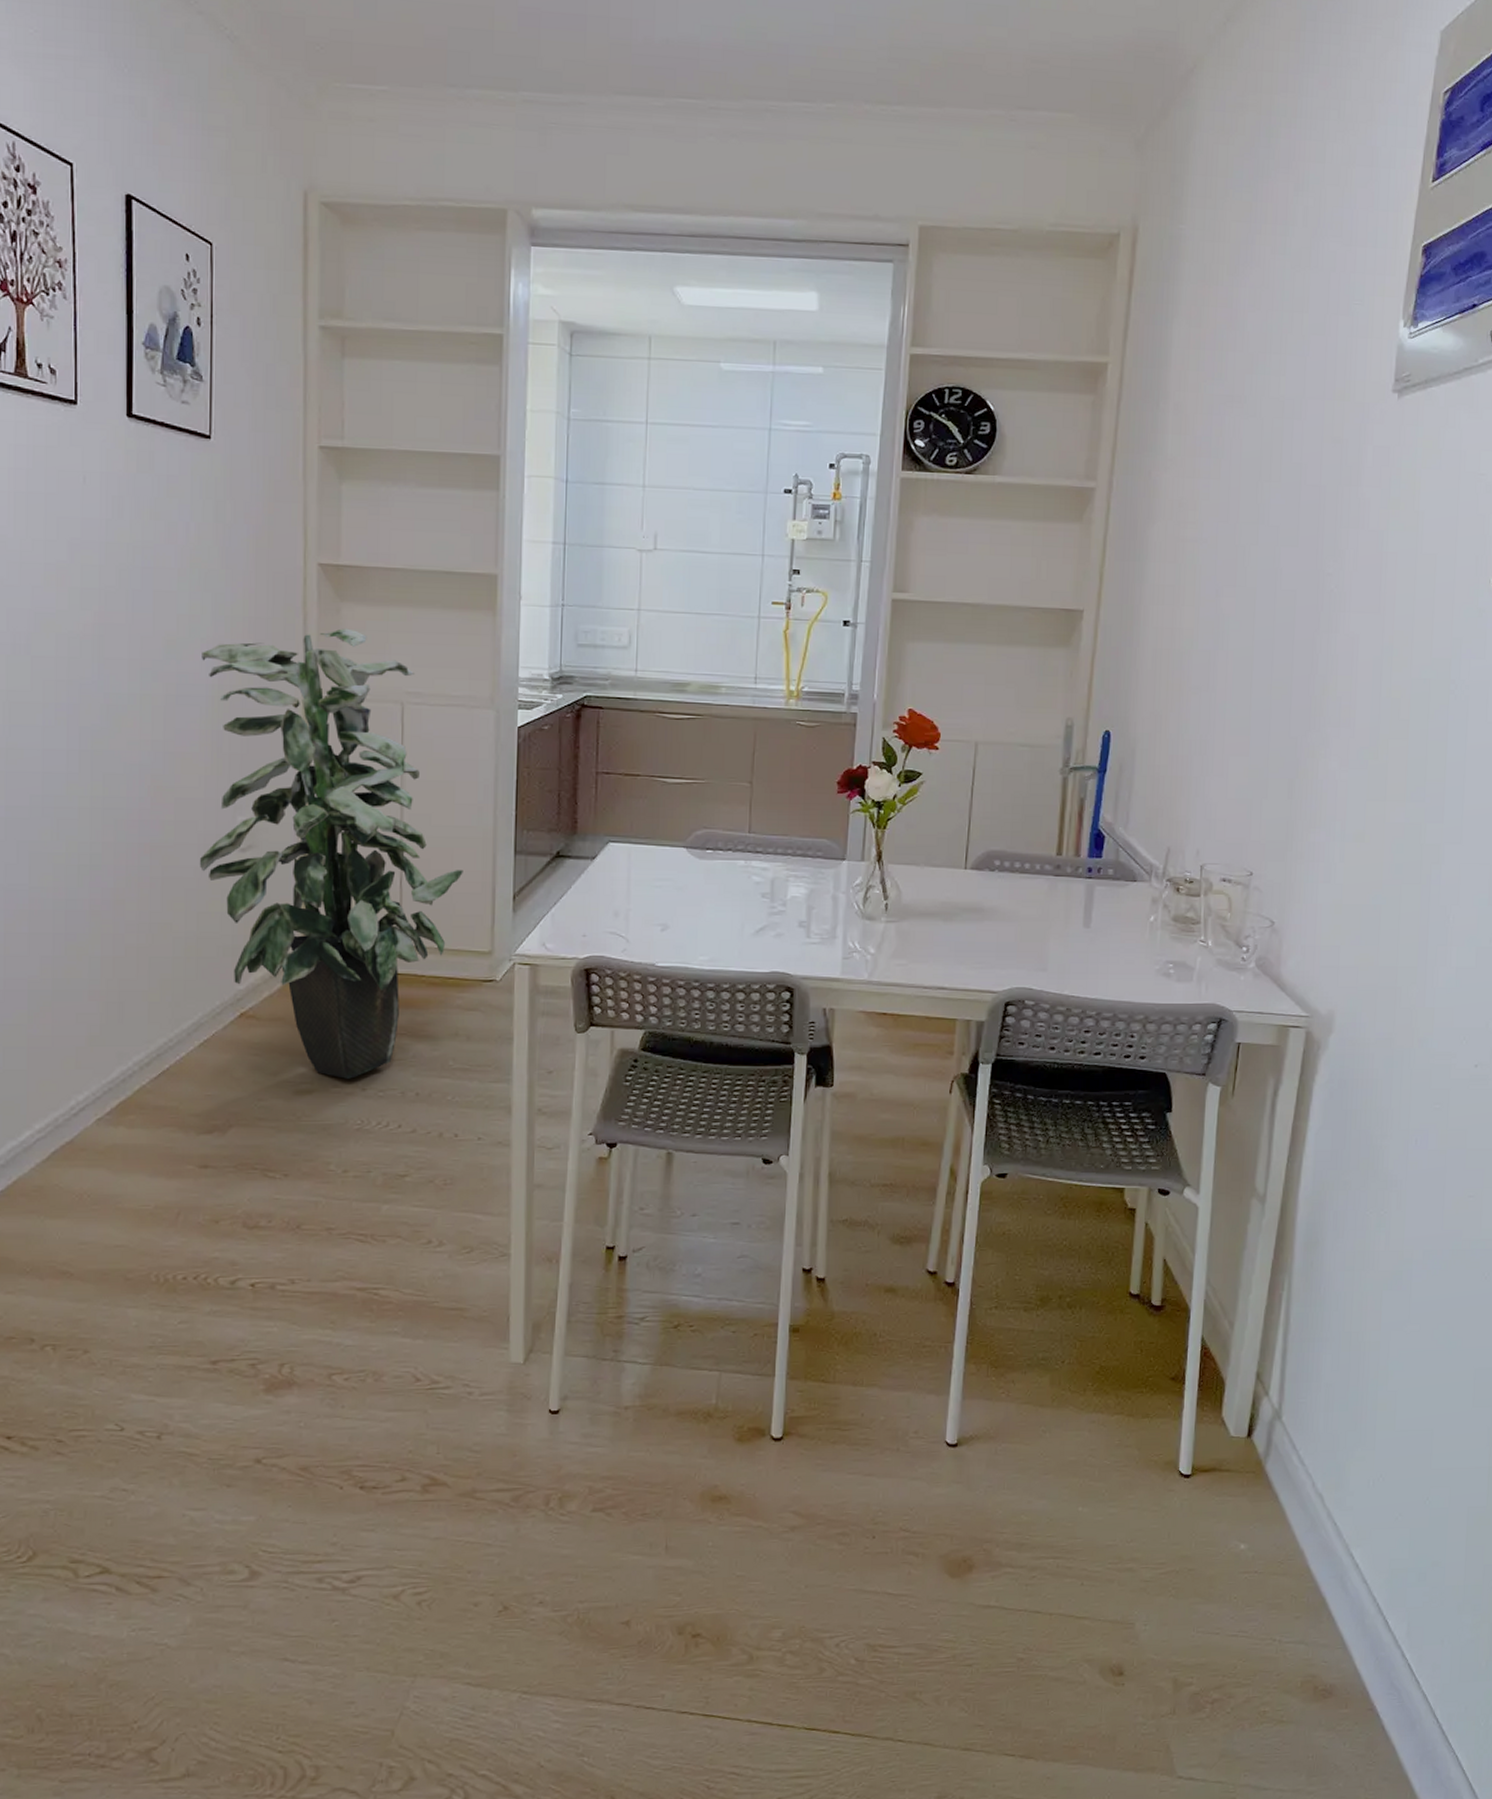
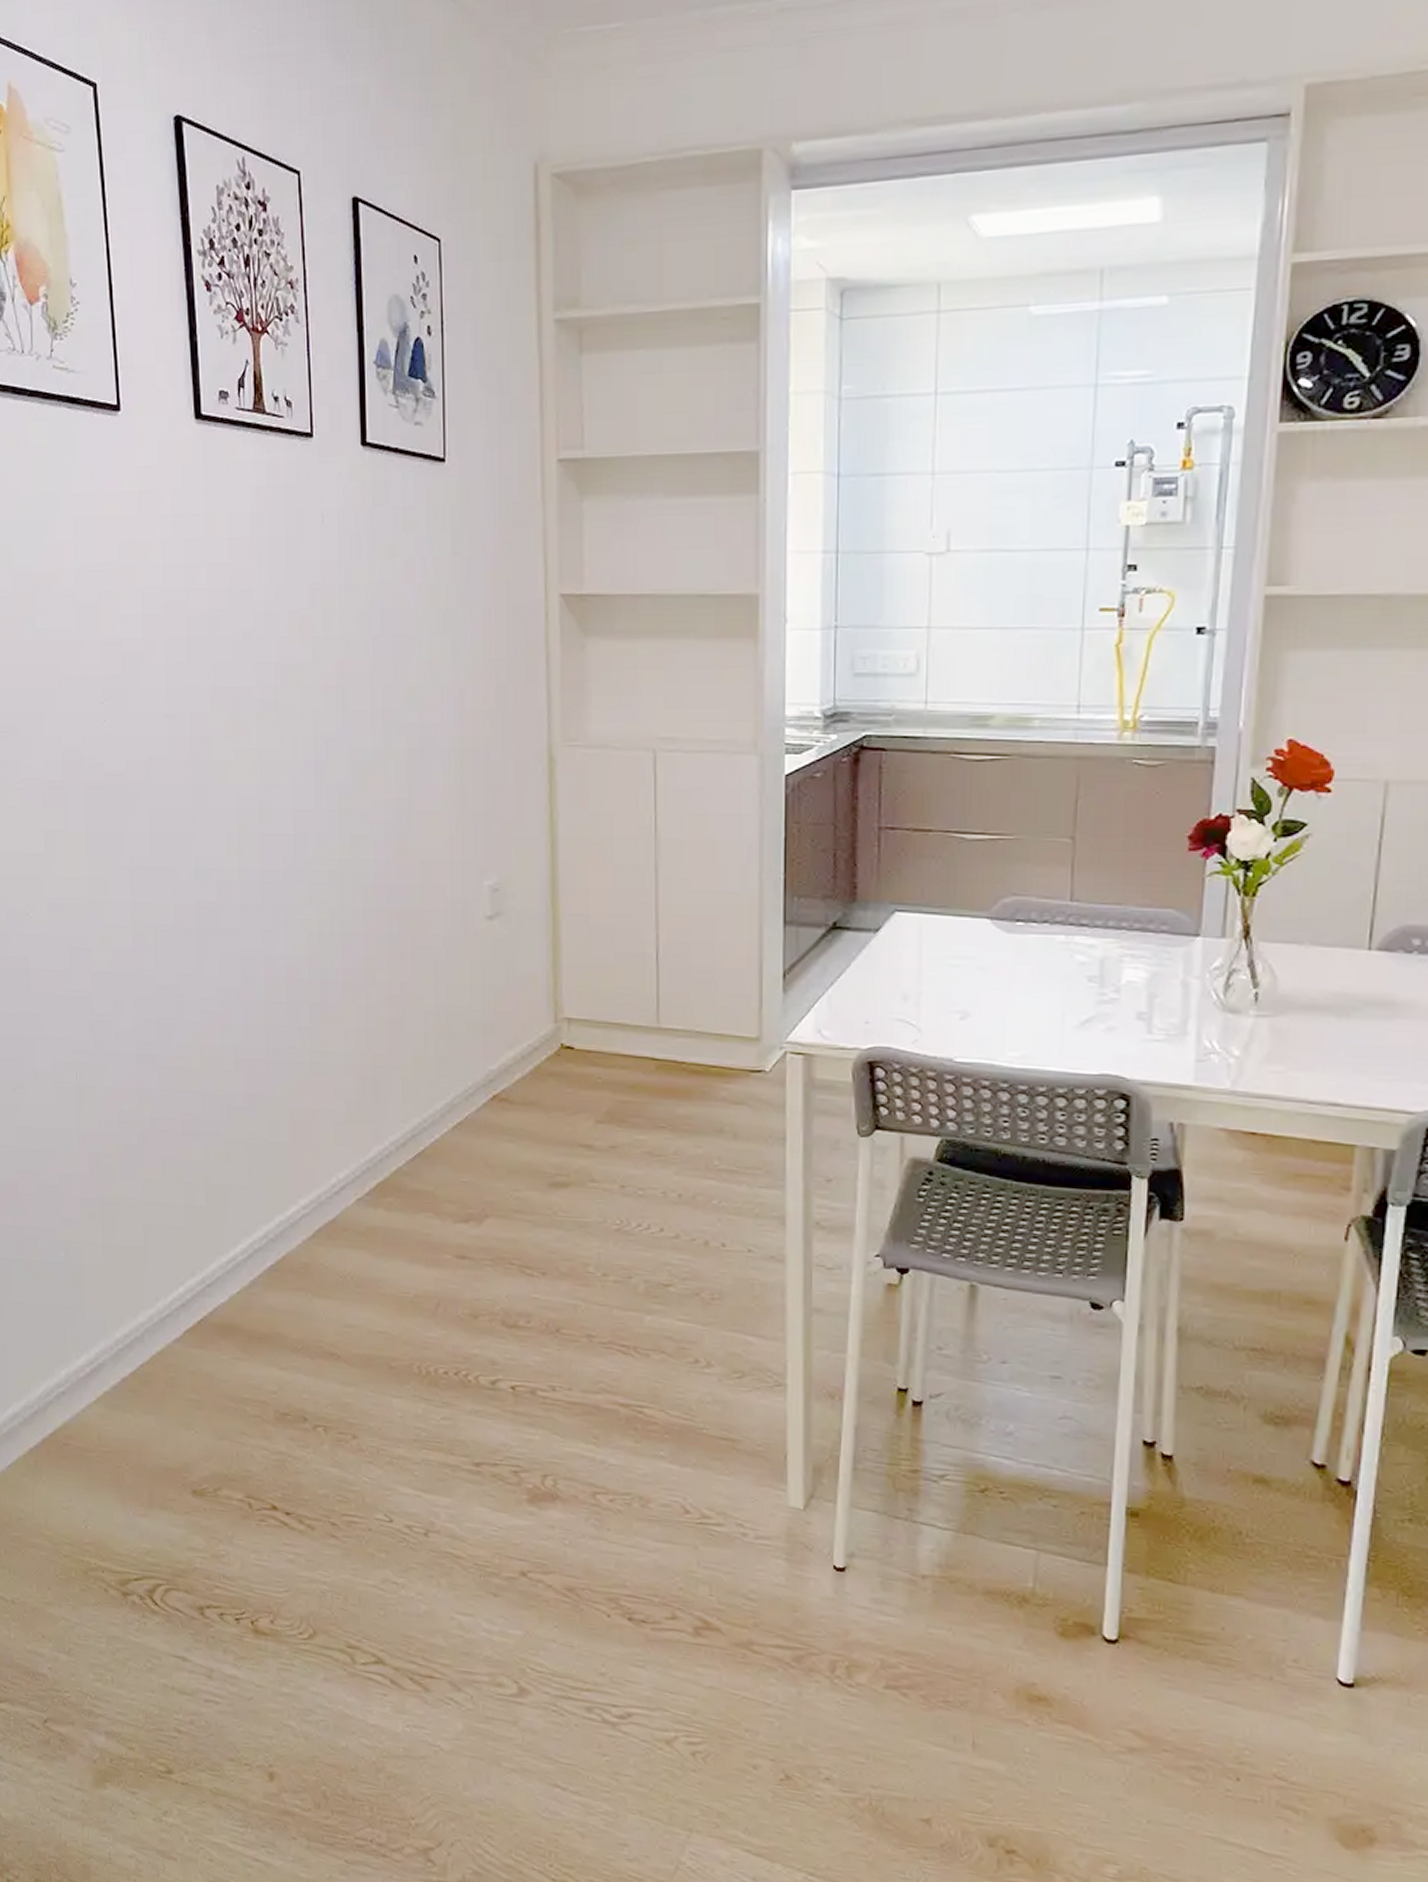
indoor plant: present [199,628,463,1079] -> none [443,667,726,1174]

